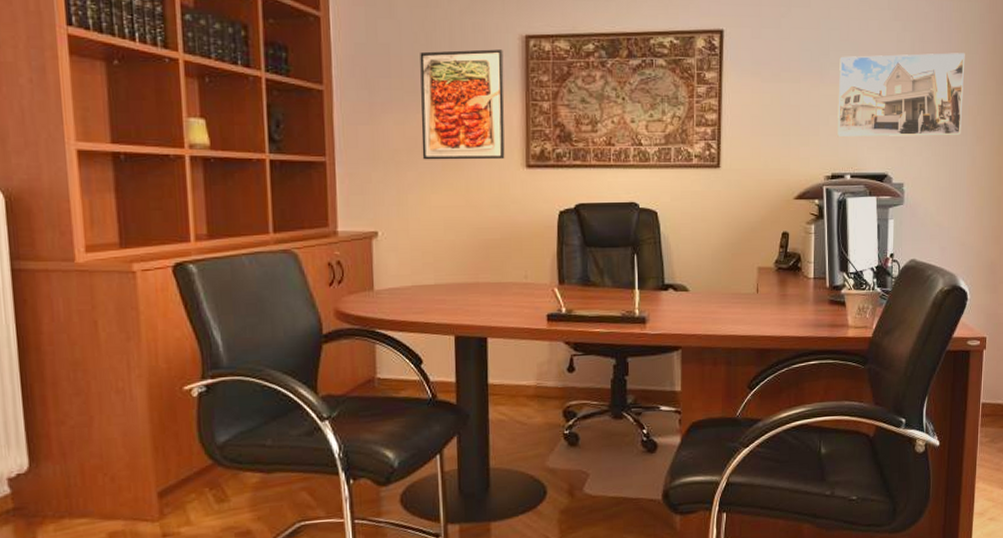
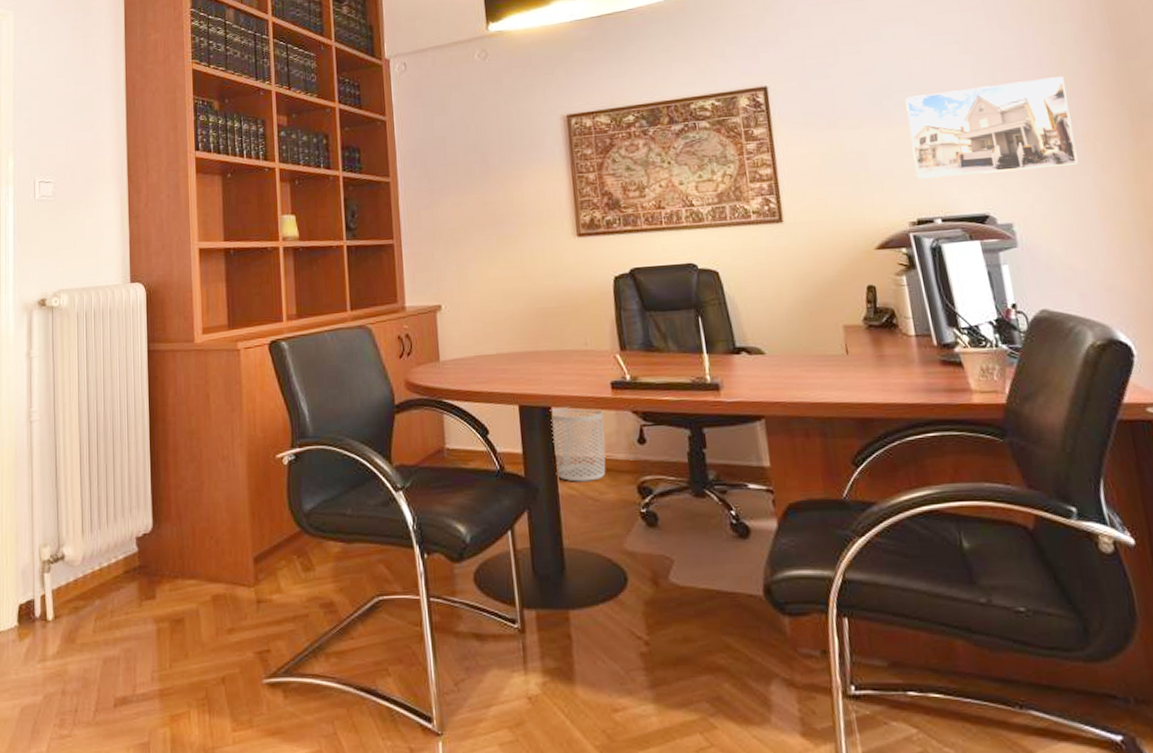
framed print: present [420,49,505,160] -> none [471,130,556,236]
waste bin: none [485,337,537,408] -> present [549,406,606,482]

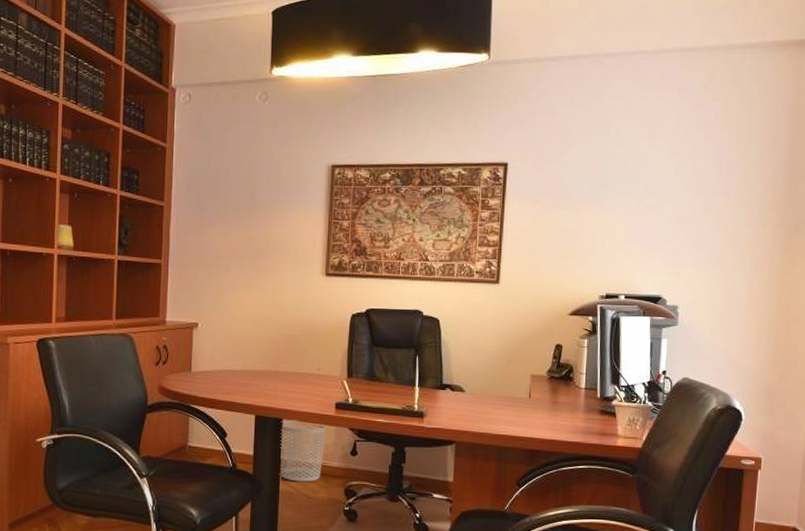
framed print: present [904,76,1079,179] -> none [613,187,745,264]

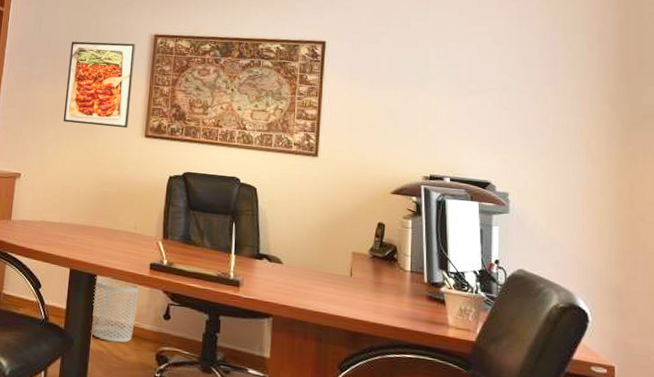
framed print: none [239,176,312,268] -> present [63,41,136,129]

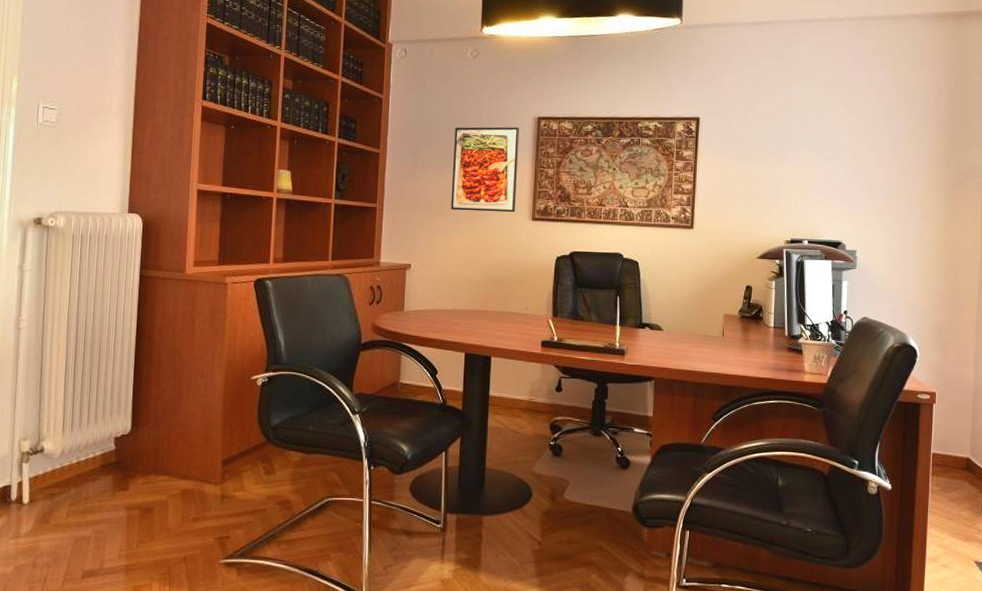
waste bin: present [90,276,139,343] -> none [487,357,532,418]

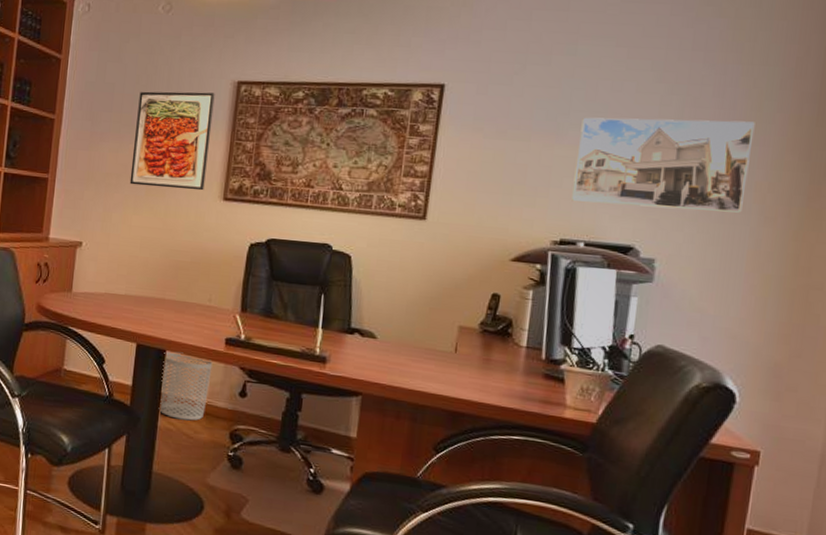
waste bin: none [487,357,532,418] -> present [158,352,213,421]
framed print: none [797,142,912,212] -> present [572,117,755,213]

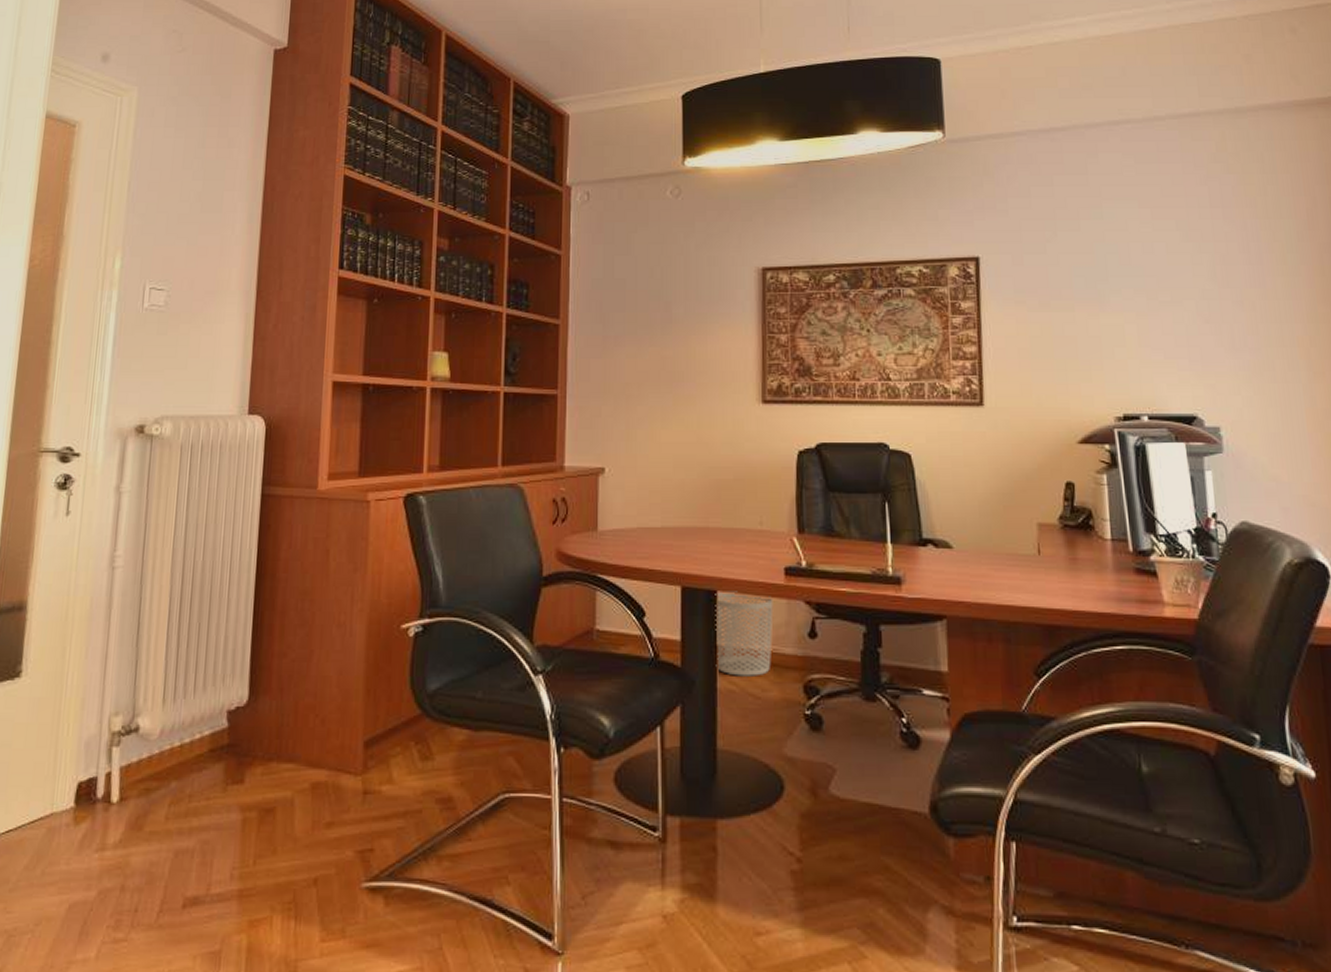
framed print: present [129,91,215,191] -> none [653,282,740,394]
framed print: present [572,117,755,213] -> none [1121,276,1291,372]

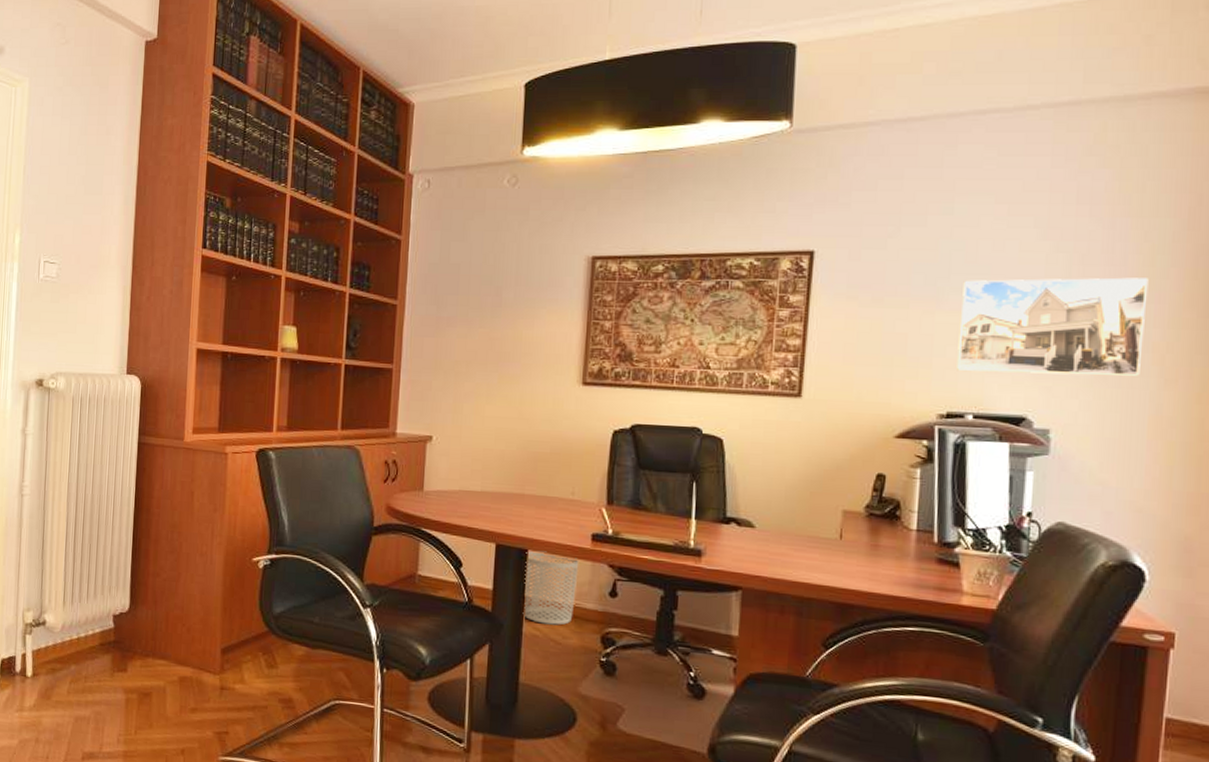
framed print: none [1121,276,1291,372] -> present [957,277,1149,376]

